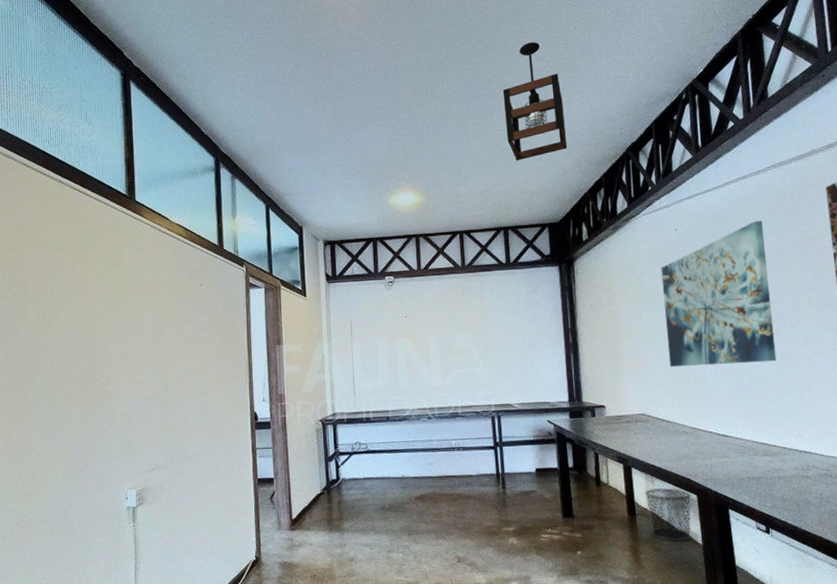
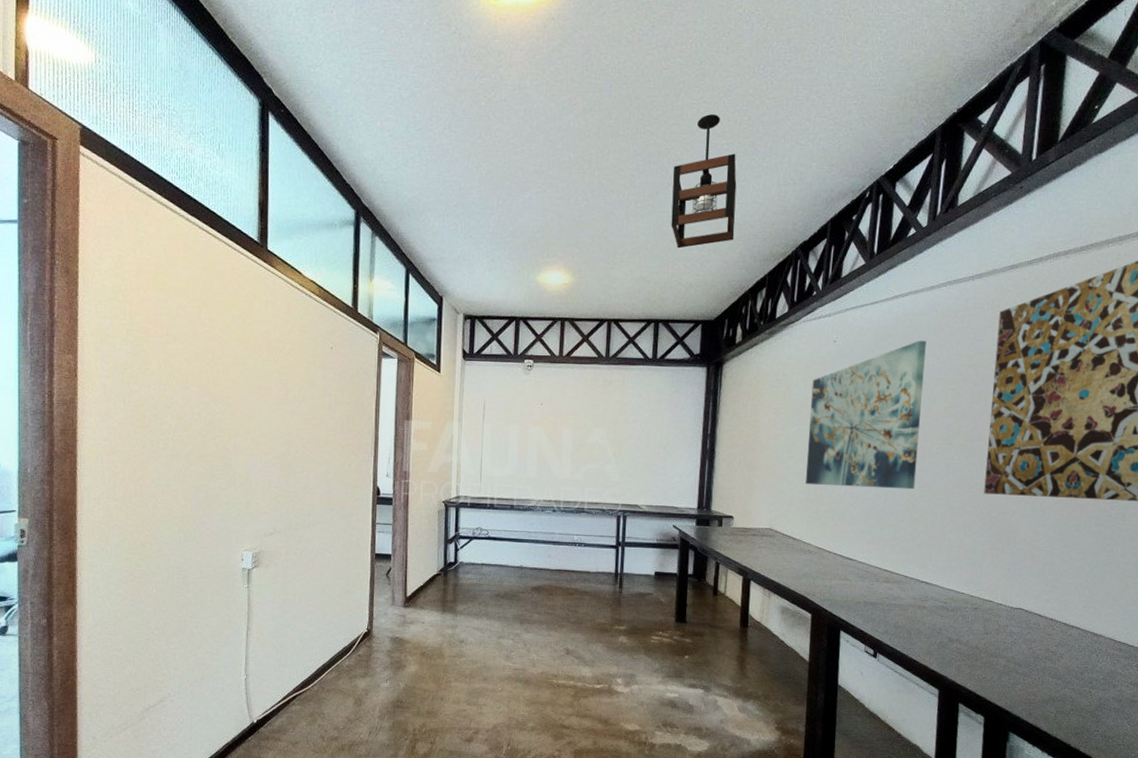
waste bin: present [645,487,691,542] -> none [760,602,805,657]

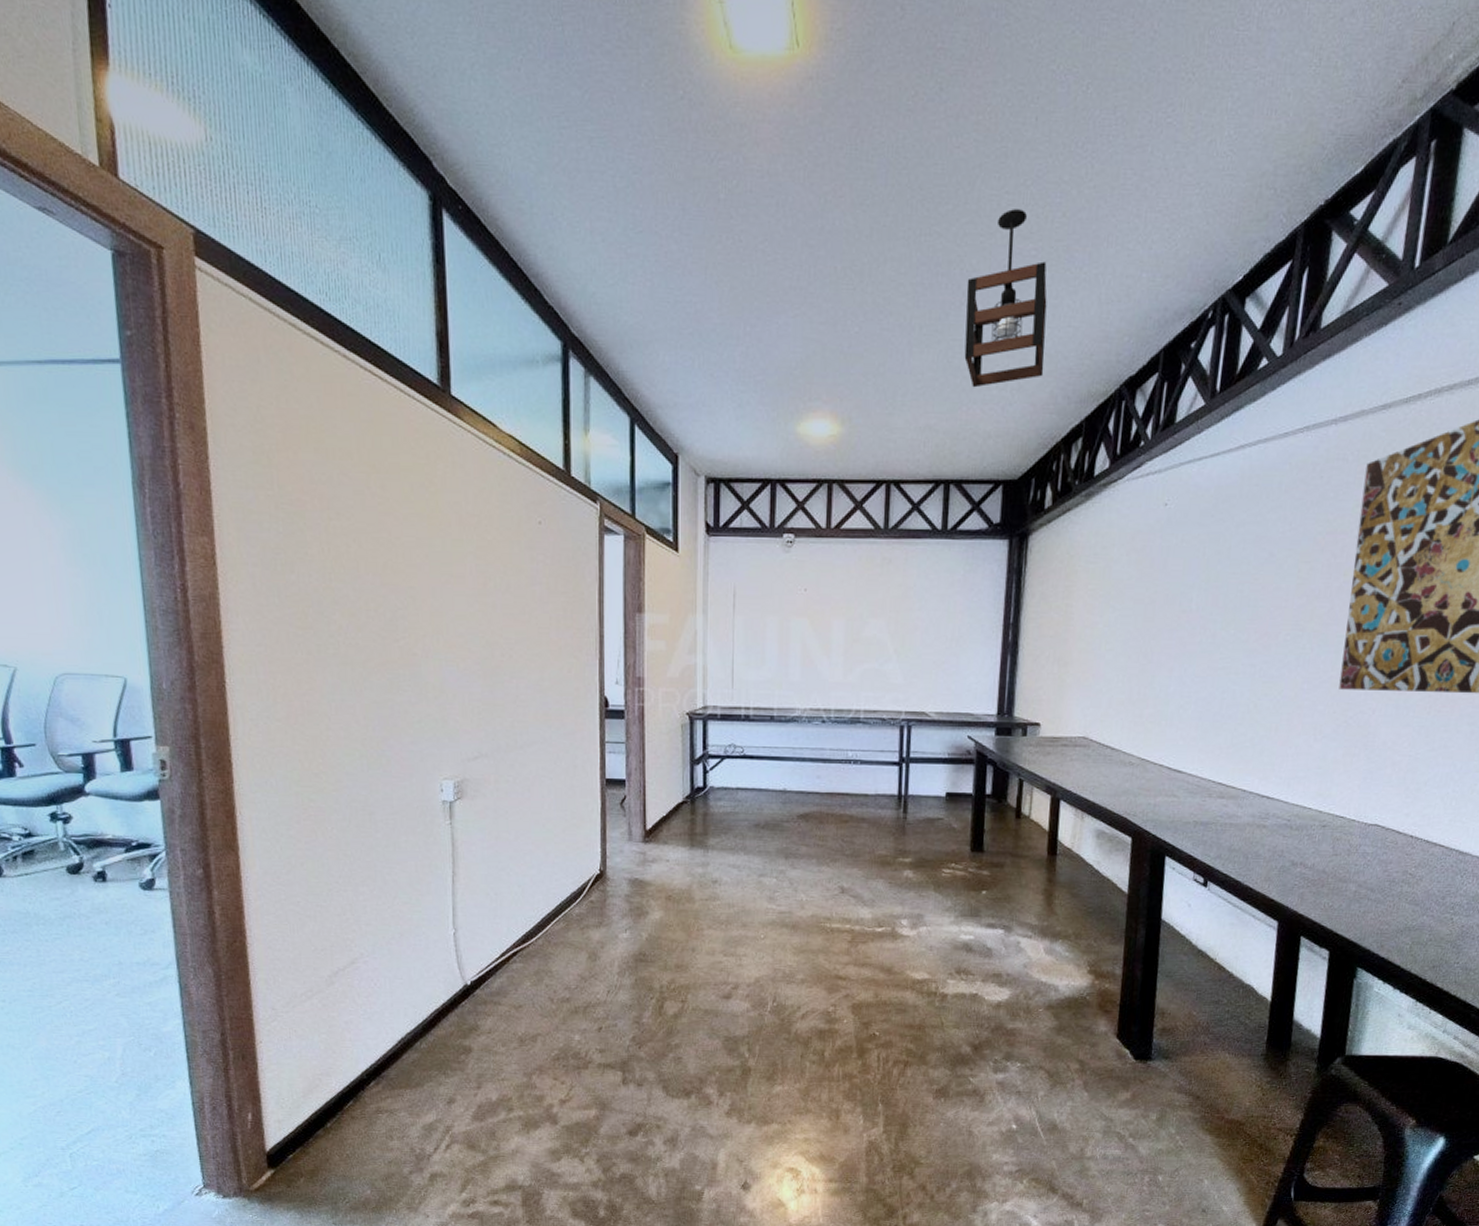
wall art: present [806,341,926,490] -> none [1127,502,1277,686]

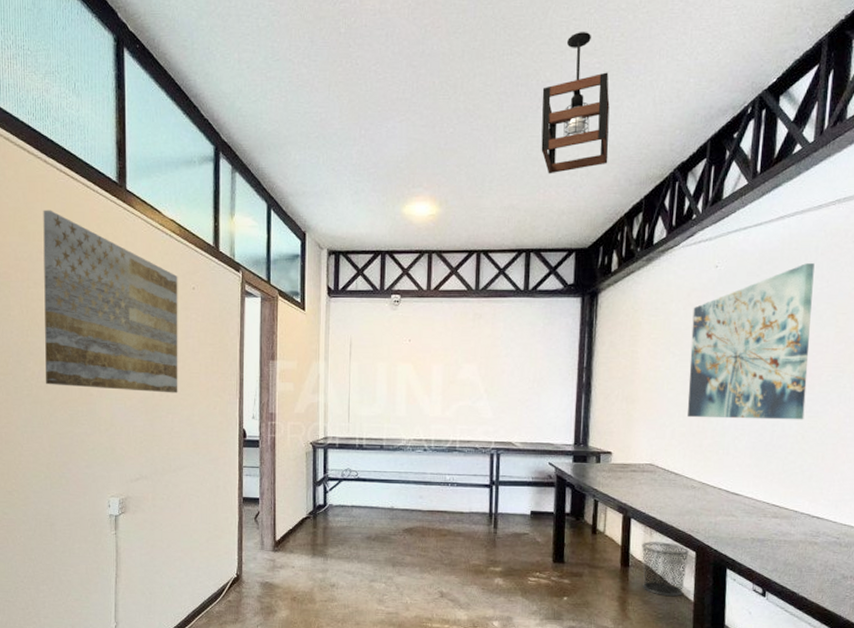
wall art: none [344,419,524,653] -> present [43,210,178,393]
waste bin: none [1071,825,1125,889] -> present [641,541,689,597]
wall art: none [1127,502,1277,686] -> present [688,263,815,420]

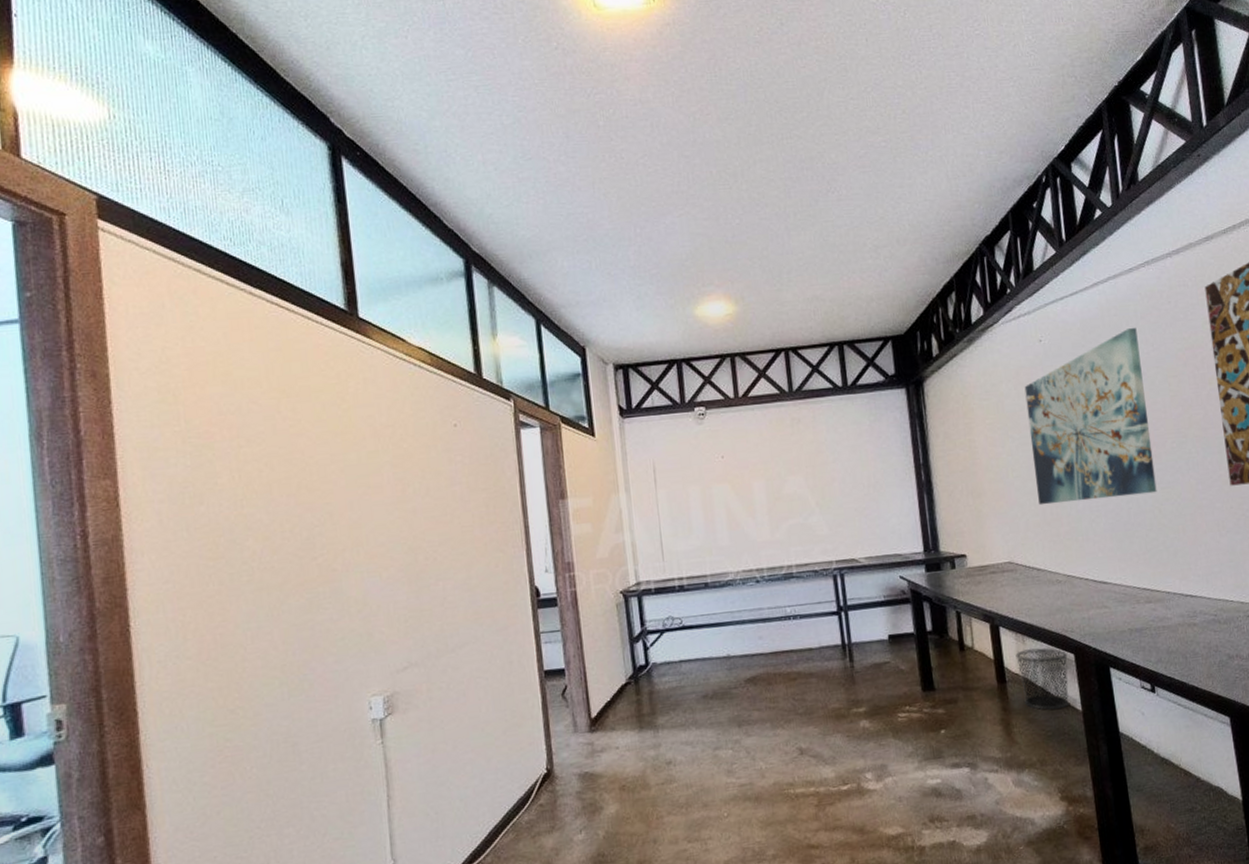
wall art: present [43,210,178,393] -> none [252,350,448,565]
pendant light: present [541,32,610,174] -> none [829,111,911,260]

